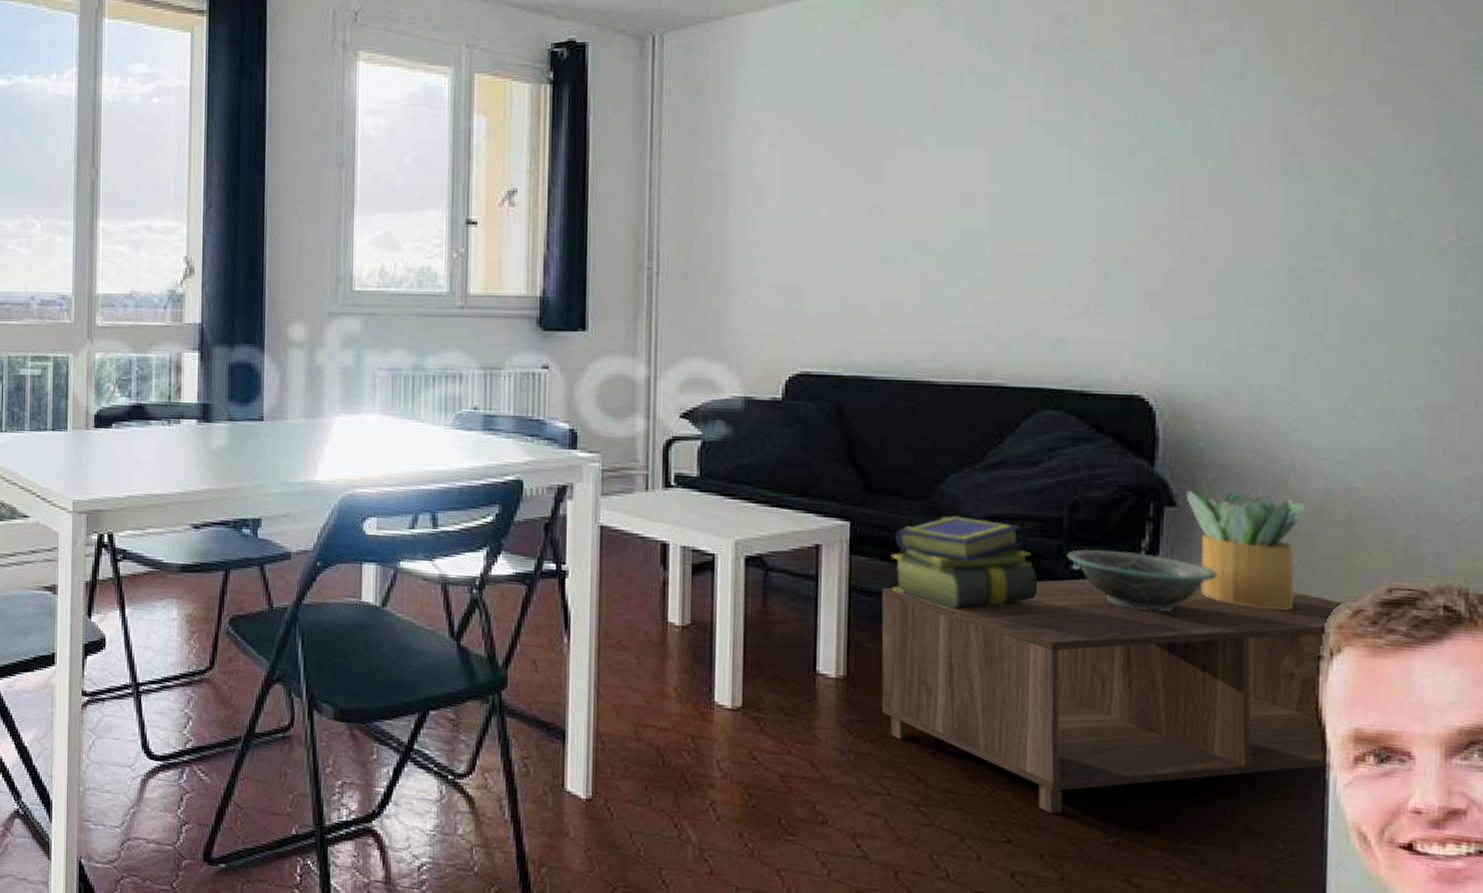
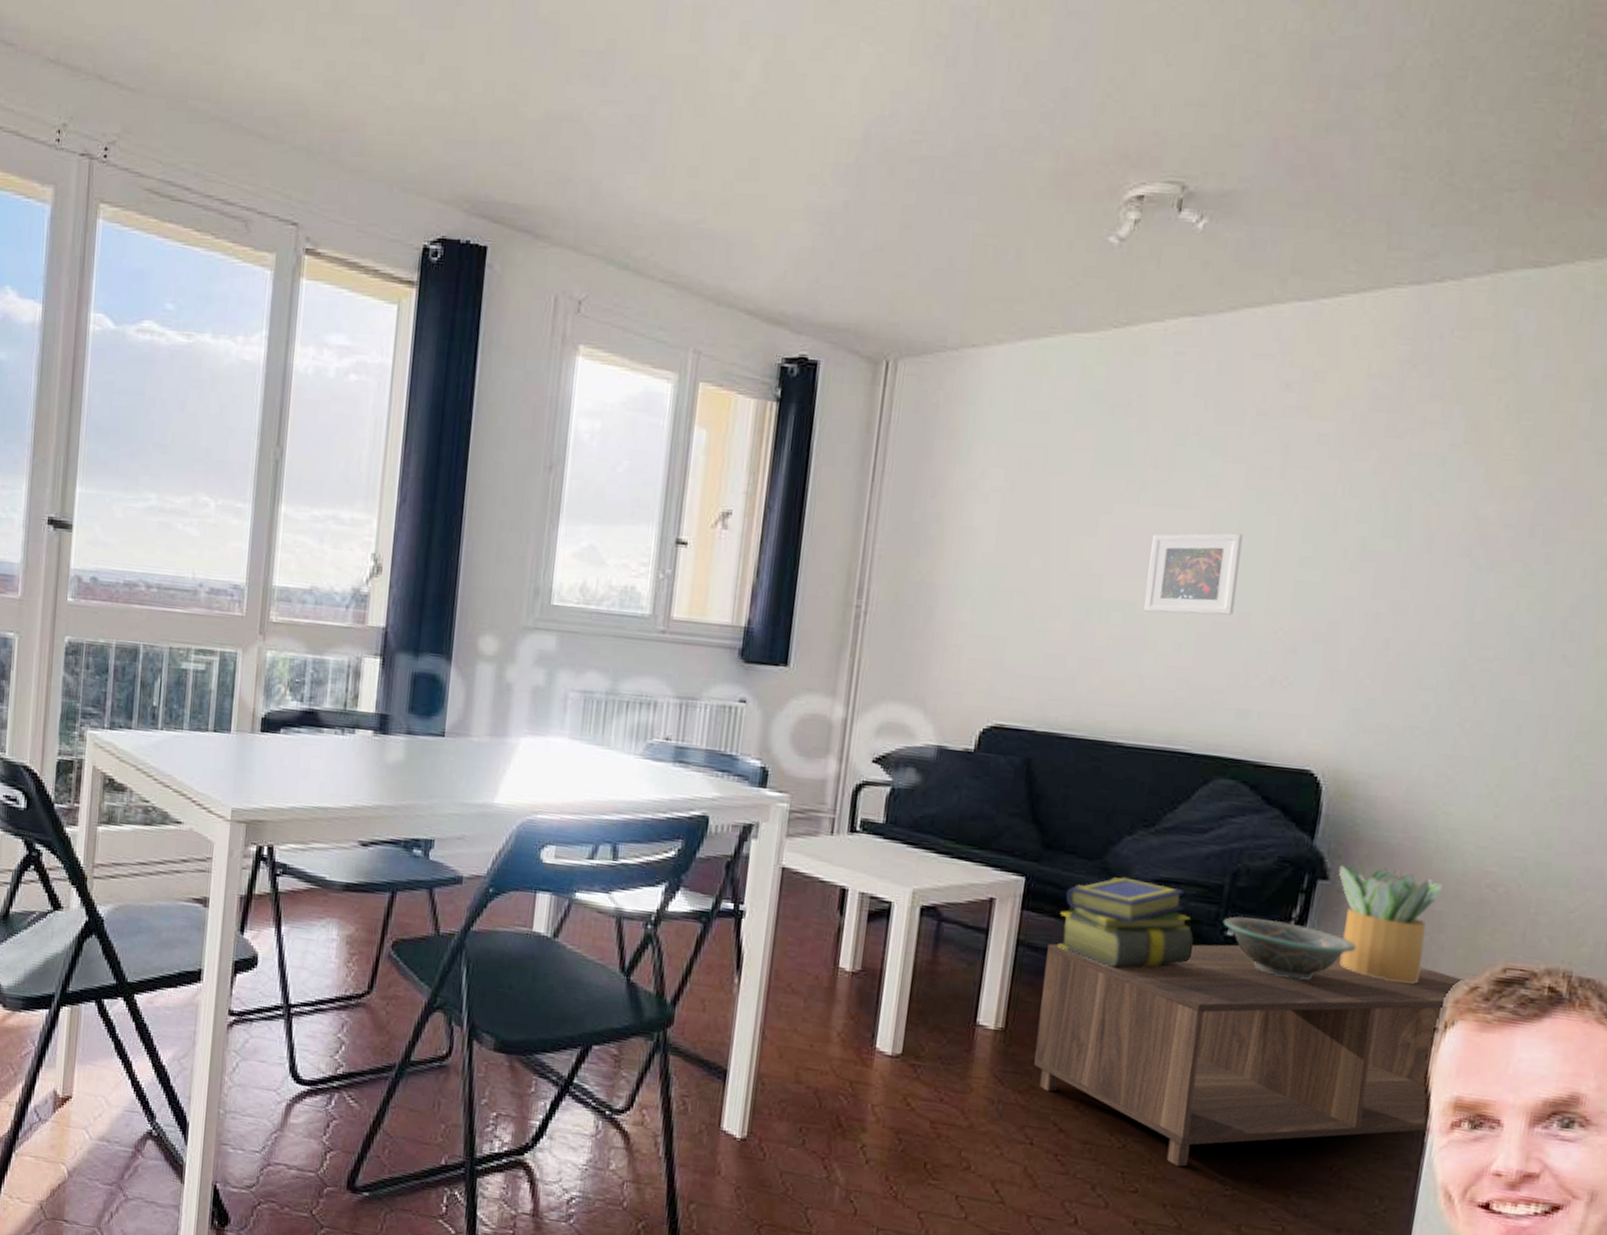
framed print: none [940,166,1036,251] -> present [1144,533,1243,615]

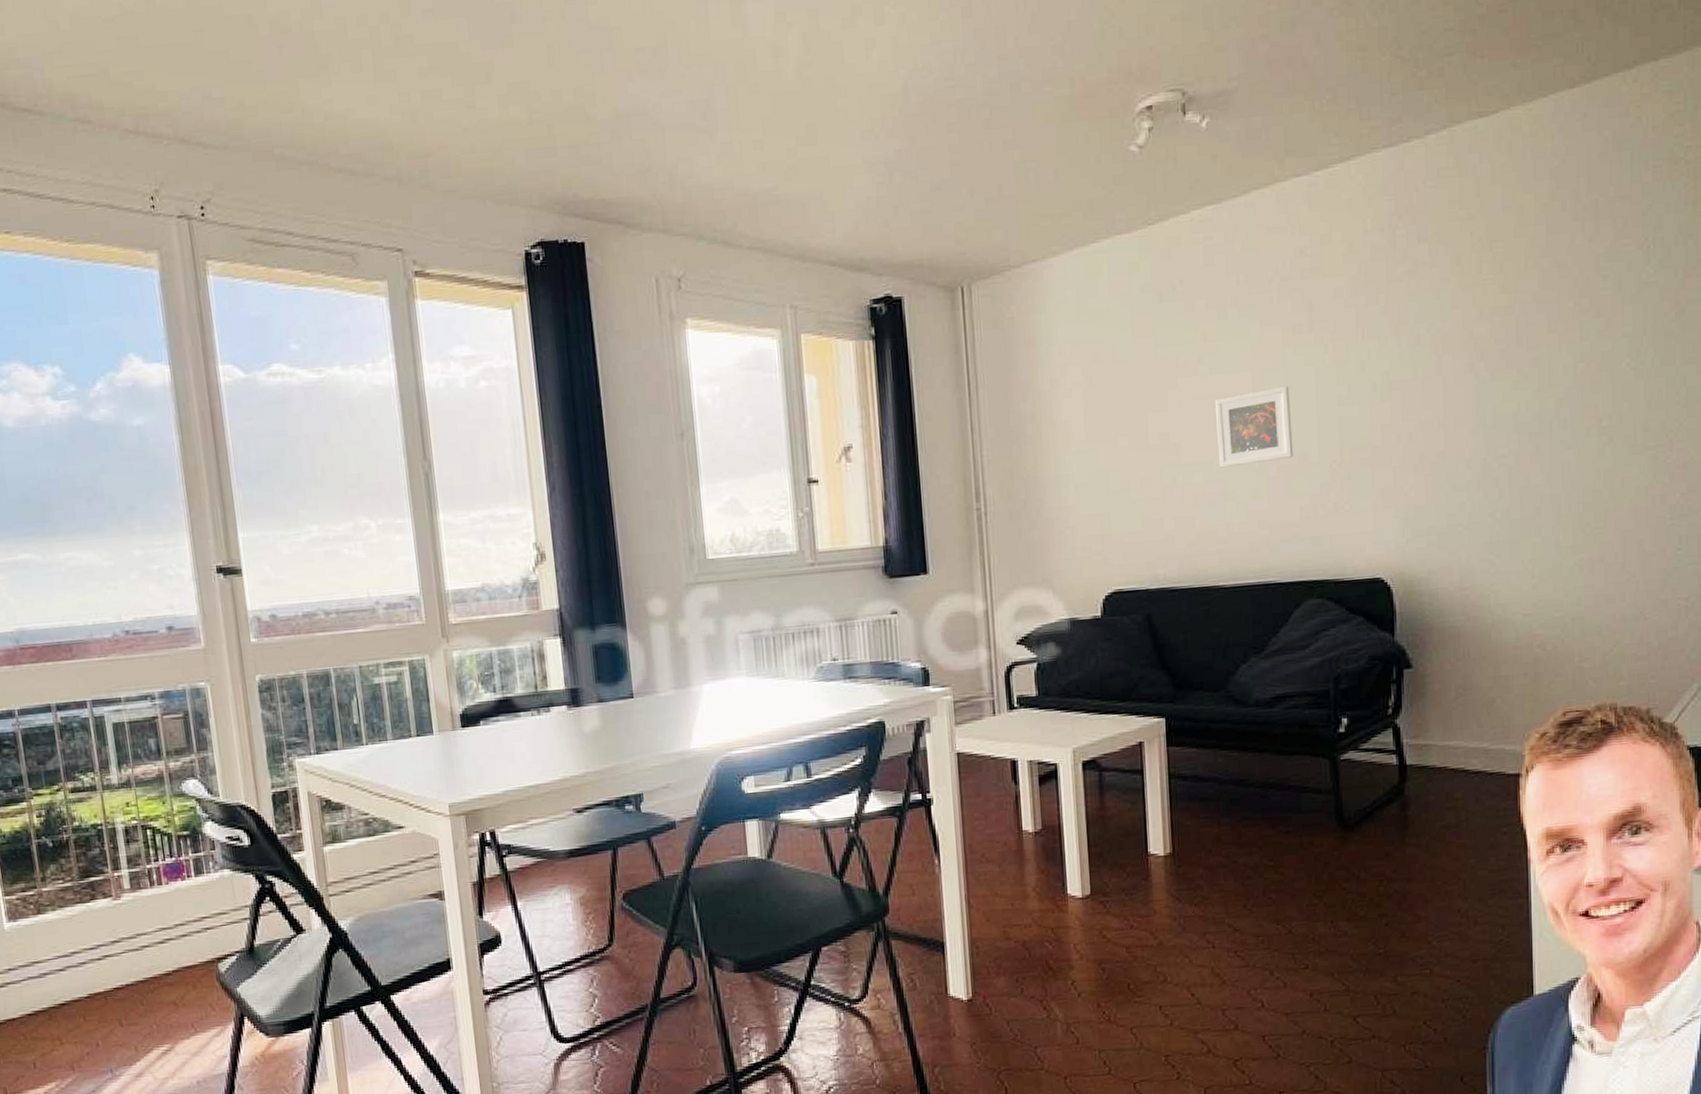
coffee table: present [1034,943,1465,1167] -> none [1195,725,1535,939]
stack of books: present [1057,877,1194,968] -> none [1200,700,1315,780]
decorative bowl: present [1223,916,1357,981] -> none [1334,710,1445,759]
potted plant: present [1338,865,1443,984] -> none [1418,648,1504,743]

